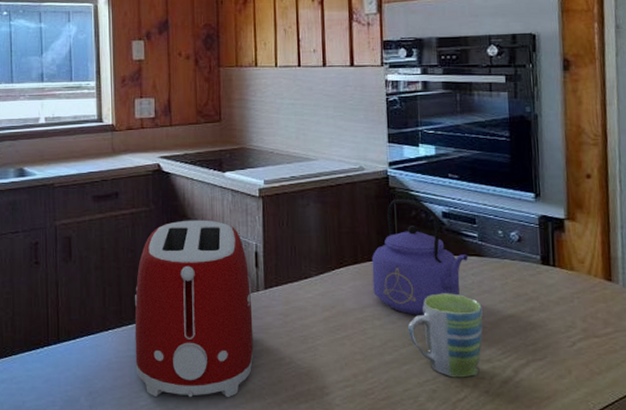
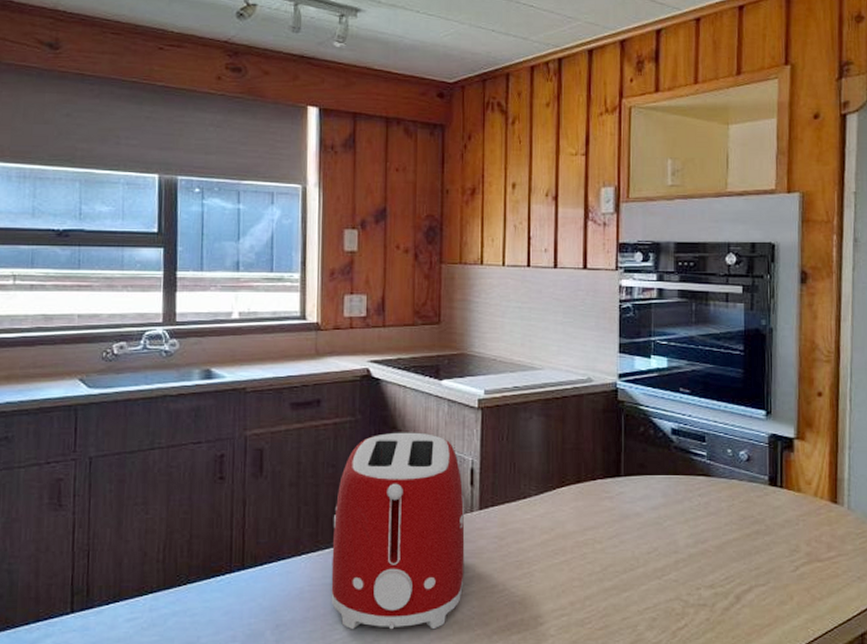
kettle: present [372,199,468,315] -> none [596,414,695,538]
mug: present [407,293,483,378] -> none [629,515,708,605]

